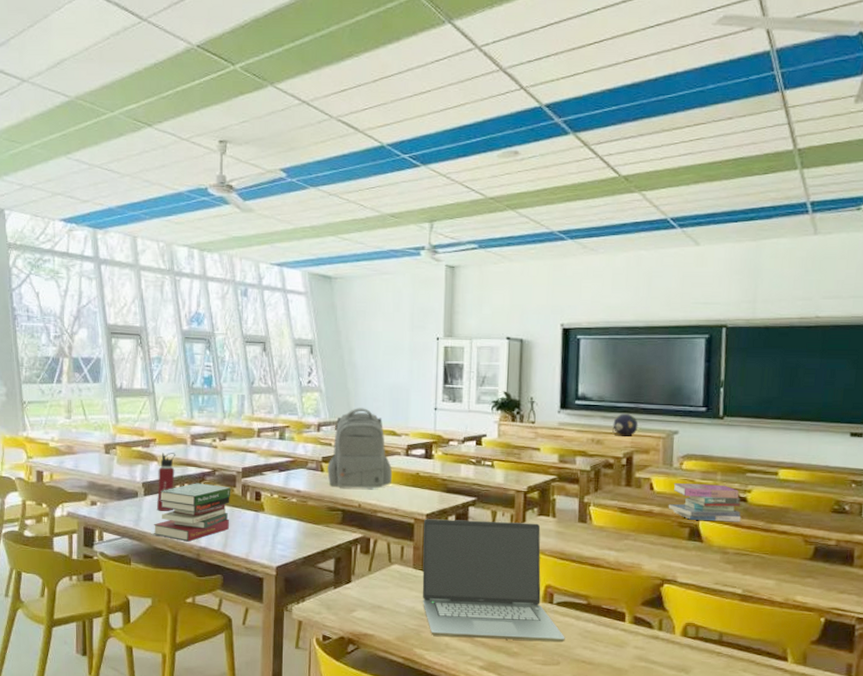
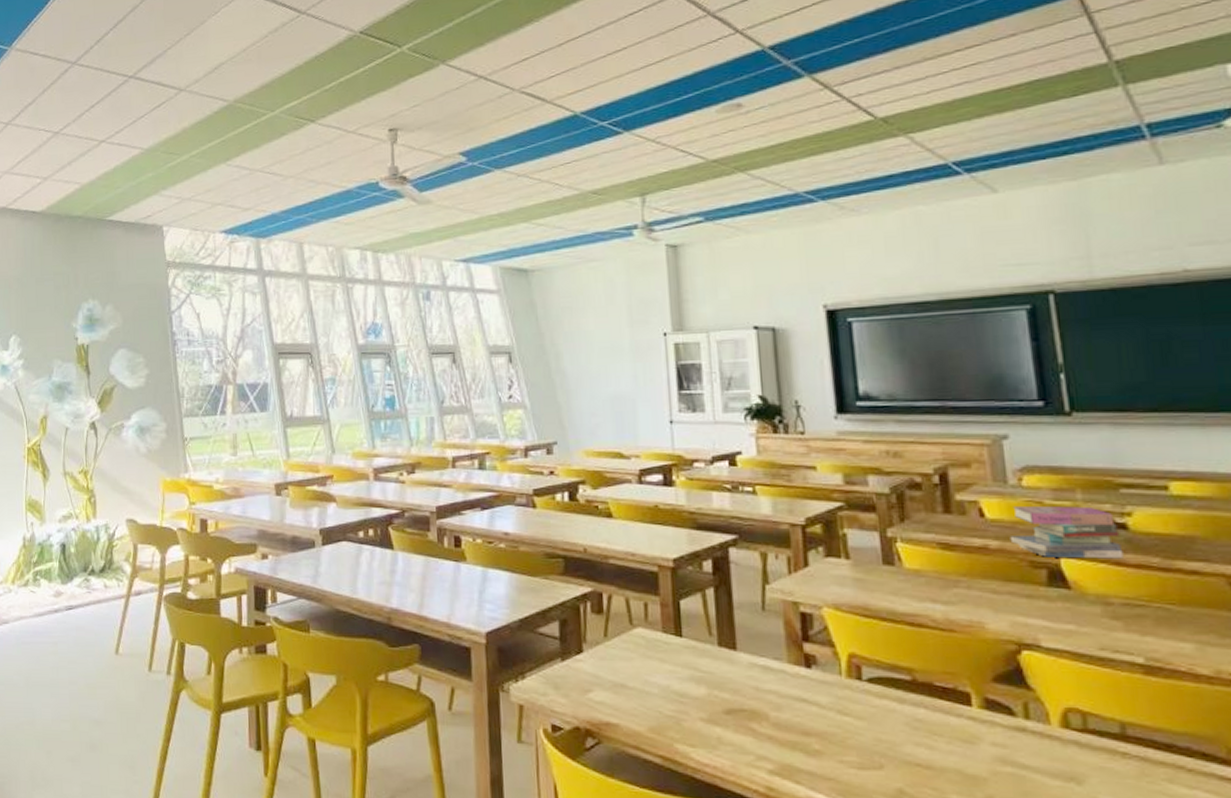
books: present [153,483,231,542] -> none [334,527,425,602]
water bottle: present [157,452,176,511] -> none [337,491,357,564]
backpack: present [327,408,393,488] -> none [540,425,624,528]
laptop: present [422,519,565,643] -> none [671,565,887,736]
globe: present [612,414,638,438] -> none [912,415,950,447]

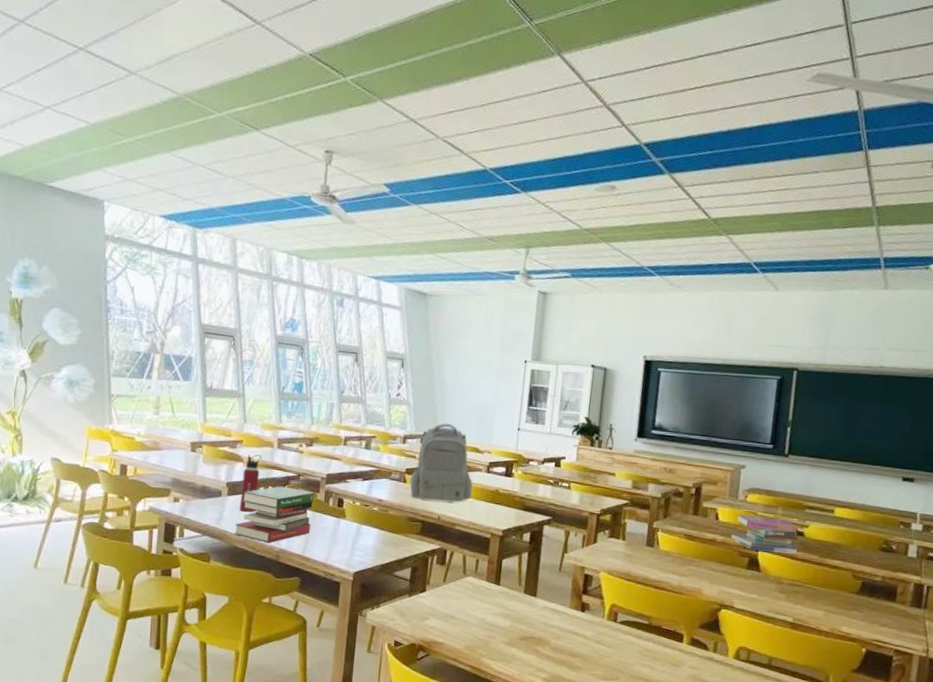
books: none [334,527,425,602] -> present [234,486,315,543]
water bottle: none [337,491,357,564] -> present [240,454,262,512]
backpack: none [540,425,624,528] -> present [410,423,473,502]

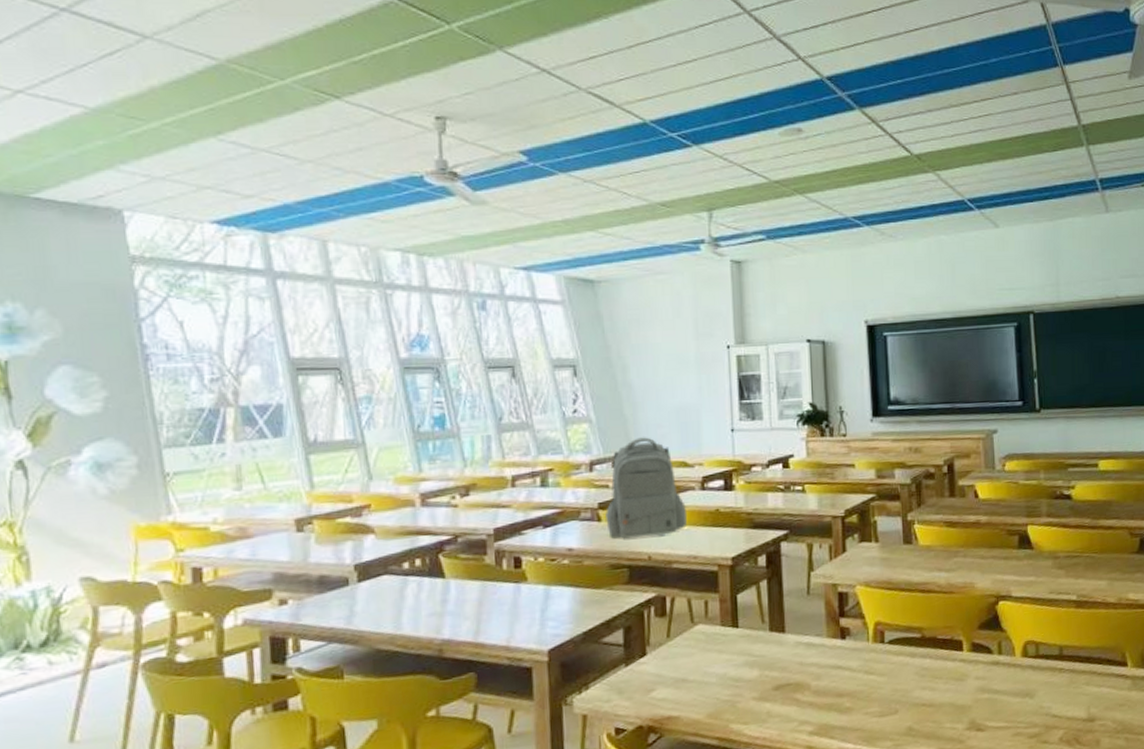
books: present [234,486,315,543] -> none [374,555,481,636]
water bottle: present [240,454,262,512] -> none [376,520,401,600]
books: present [730,515,798,555] -> none [995,483,1068,526]

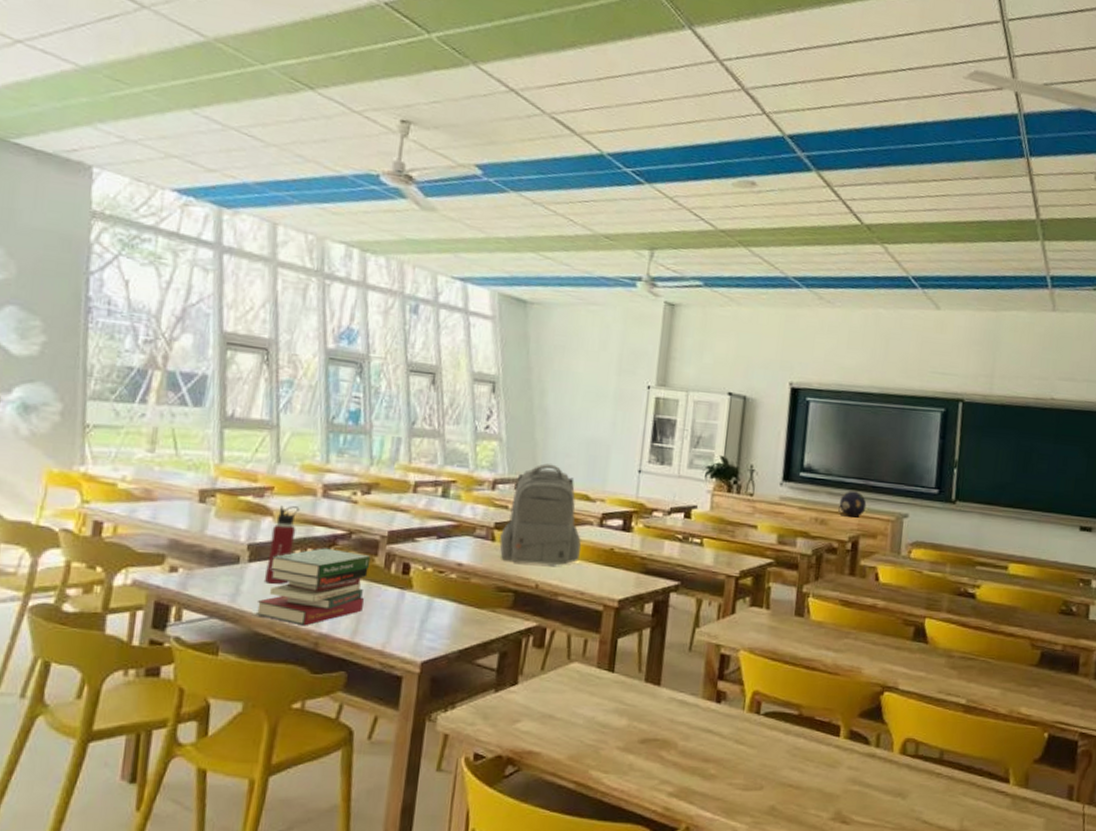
books: none [374,555,481,636] -> present [255,548,371,626]
water bottle: none [376,520,401,600] -> present [265,505,300,584]
globe: none [930,416,956,443] -> present [838,491,867,518]

